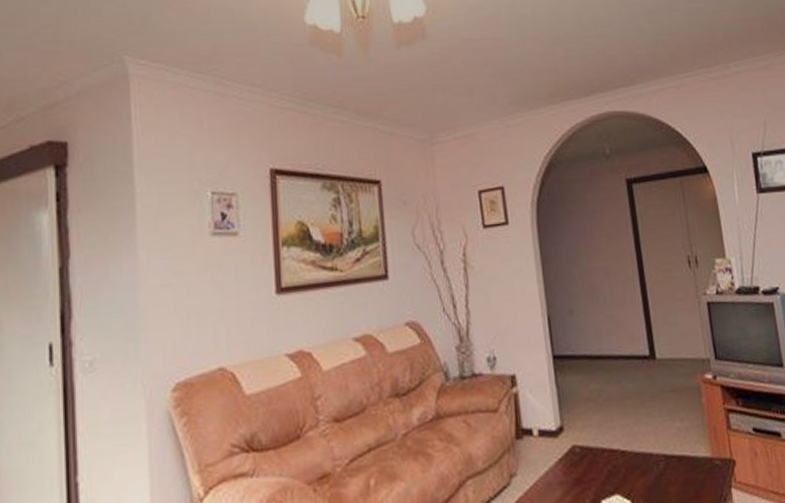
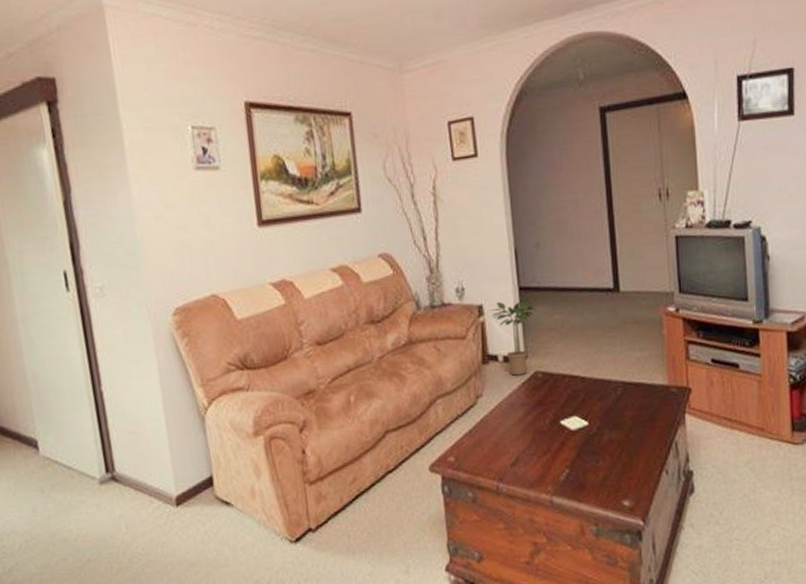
potted plant: none [524,364,574,451] -> present [491,295,539,376]

